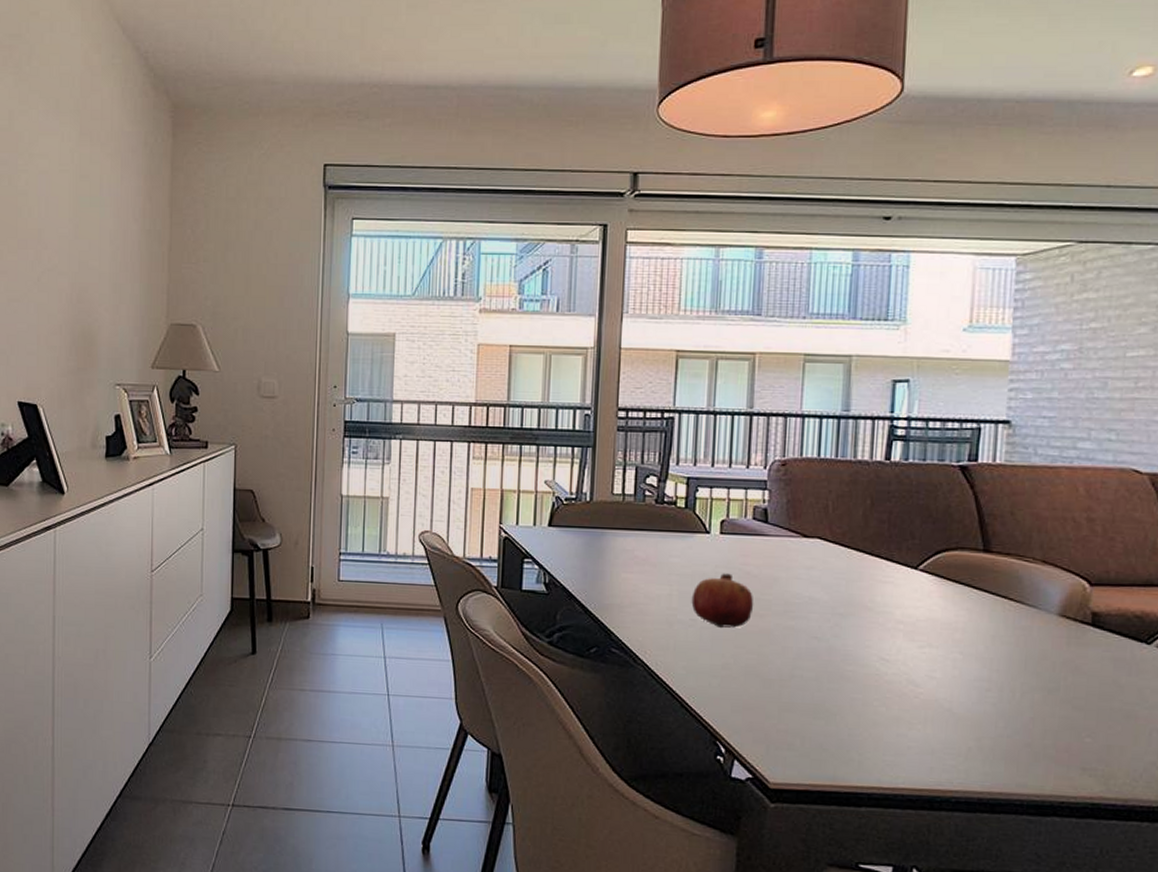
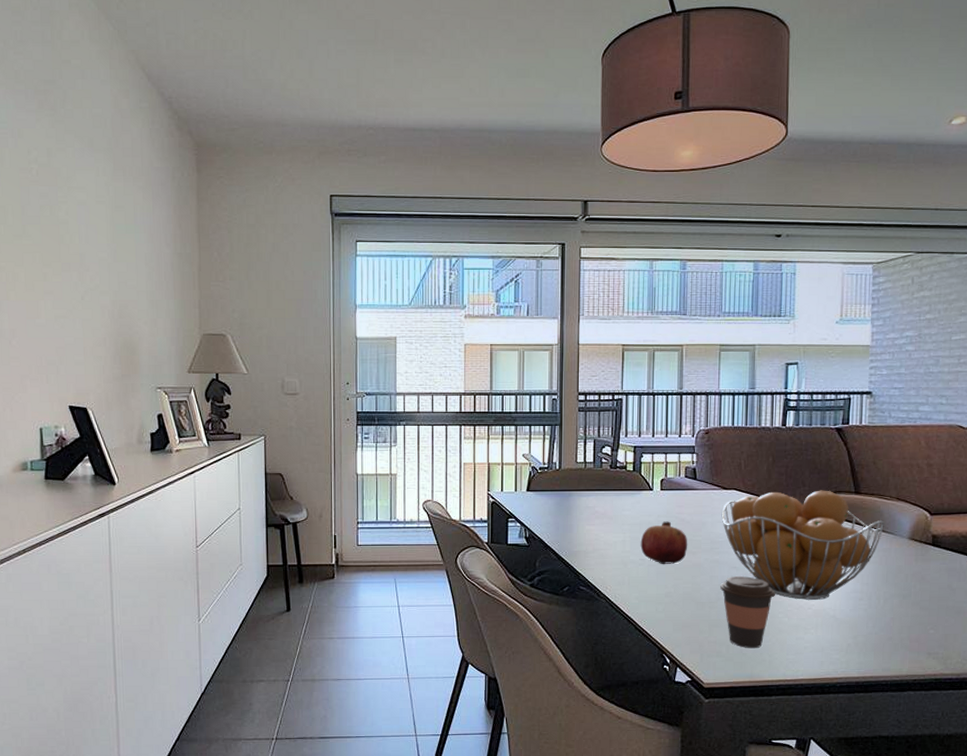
coffee cup: none [794,649,870,744] -> present [719,576,775,649]
fruit basket: none [799,543,1025,687] -> present [721,490,885,600]

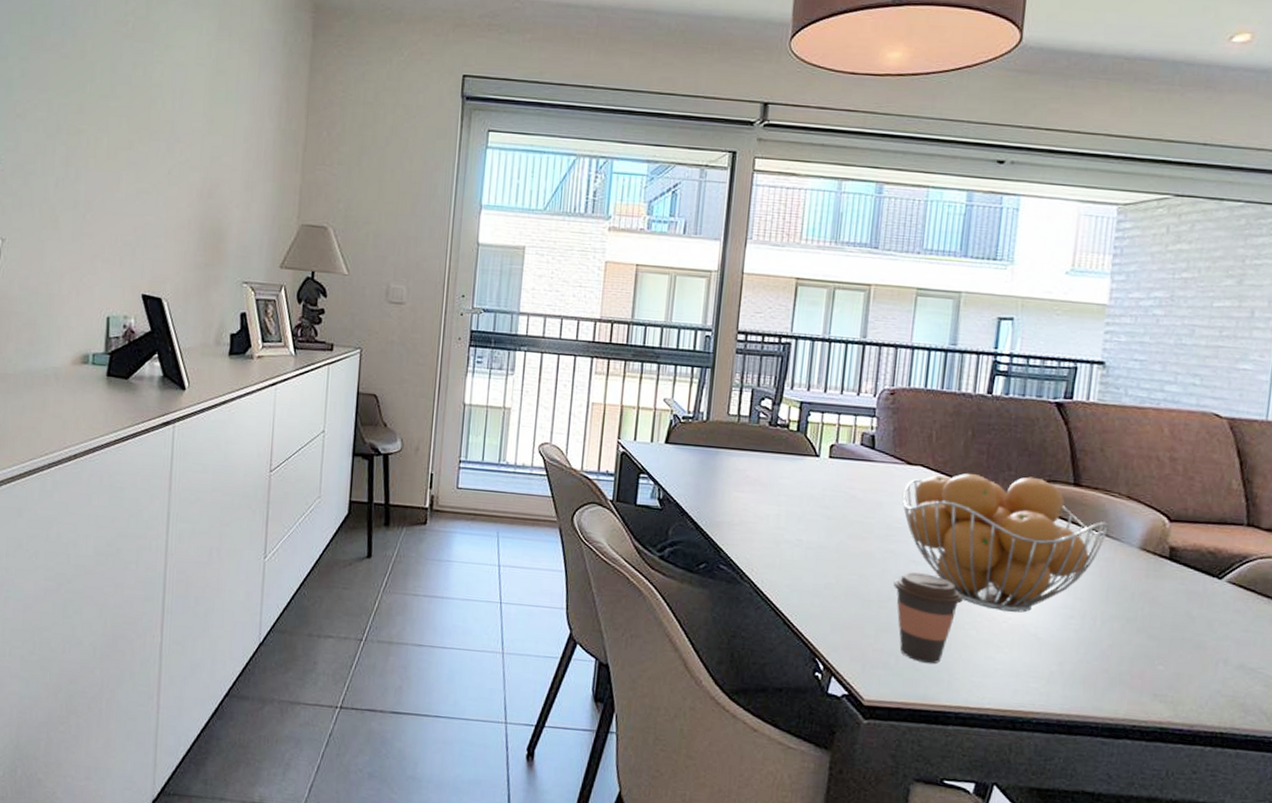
fruit: present [640,521,688,565] -> none [798,496,858,550]

